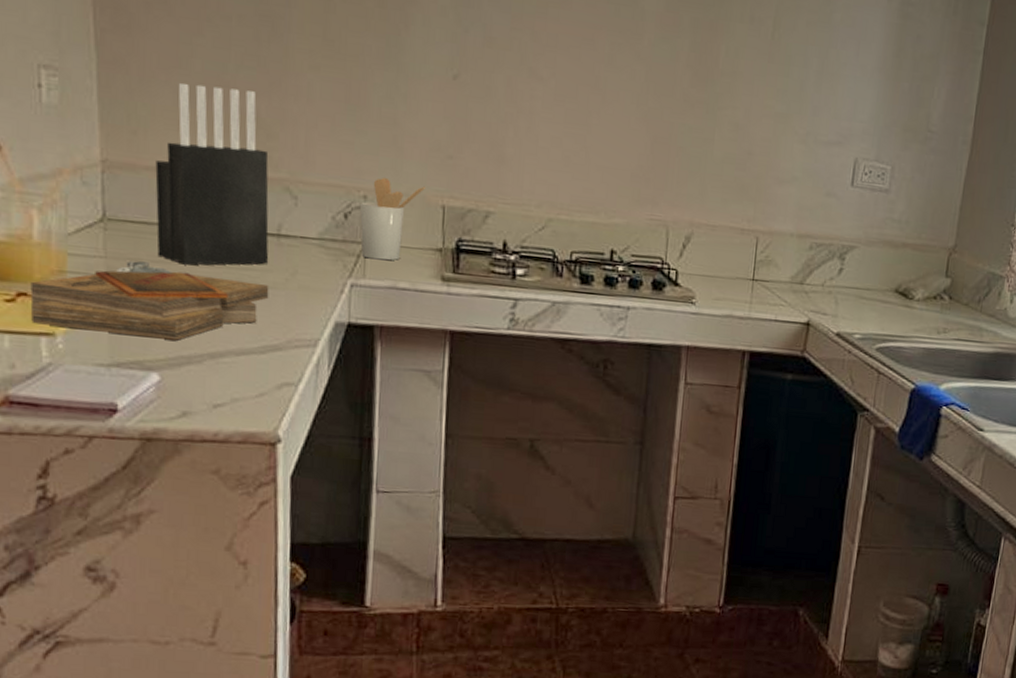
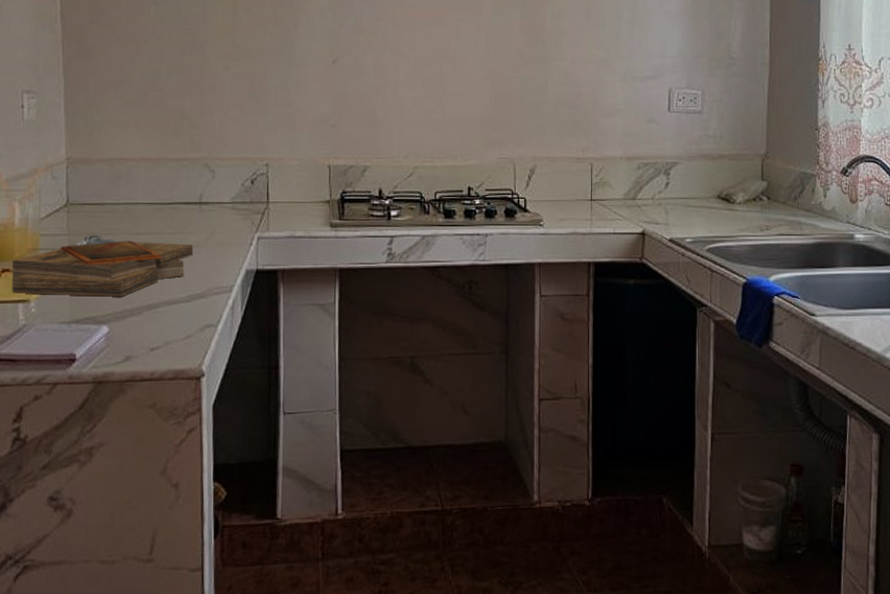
knife block: present [155,83,269,265] -> none [106,92,193,234]
utensil holder: present [359,177,425,261] -> none [263,147,314,215]

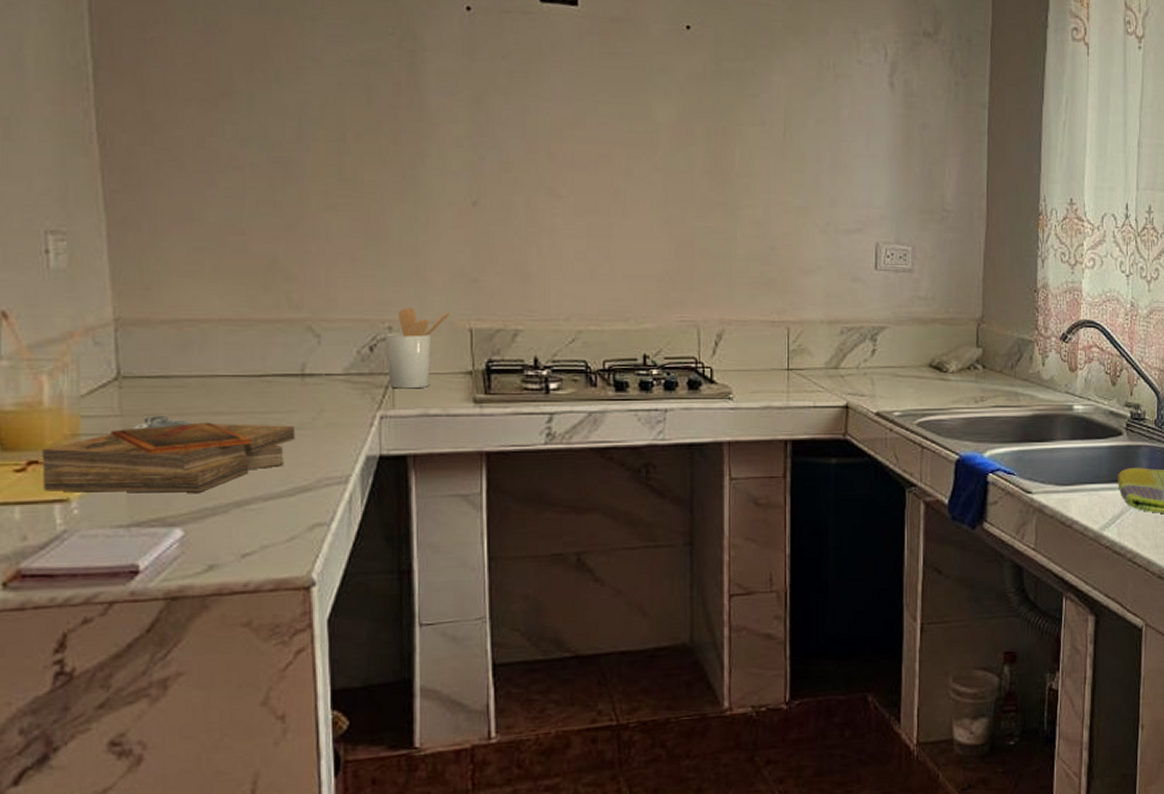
utensil holder: none [263,147,314,215] -> present [385,306,451,389]

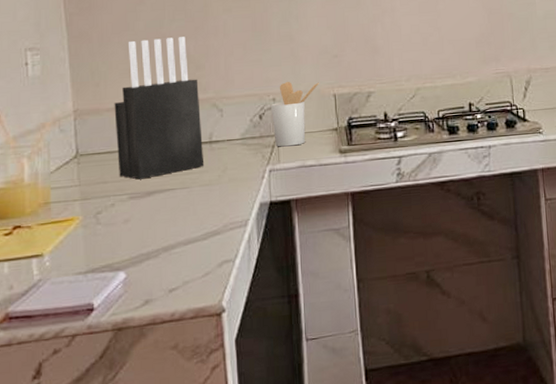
clipboard: present [42,416,296,493] -> none [23,183,207,249]
knife block: none [171,235,294,414] -> present [114,37,205,180]

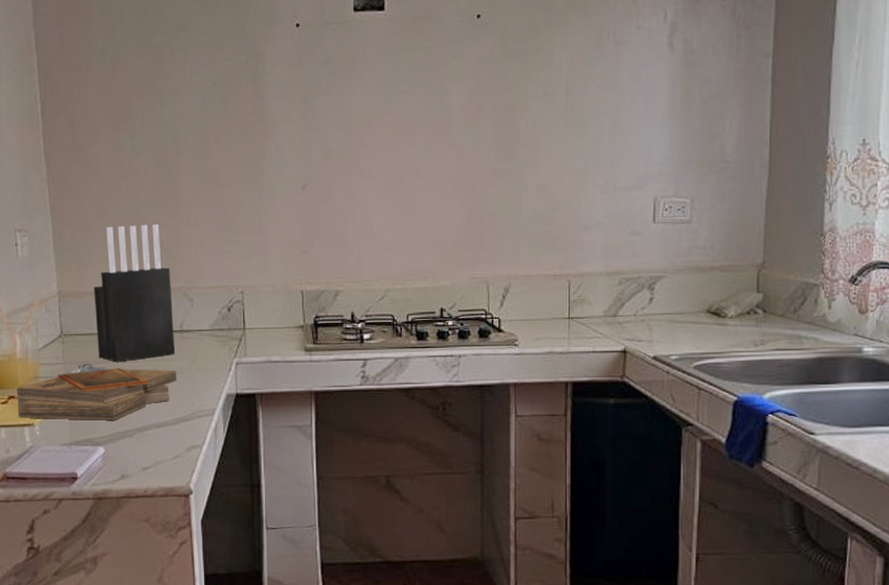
clipboard: none [23,183,207,249] -> present [17,363,177,420]
utensil holder: present [270,81,319,147] -> none [238,274,287,341]

